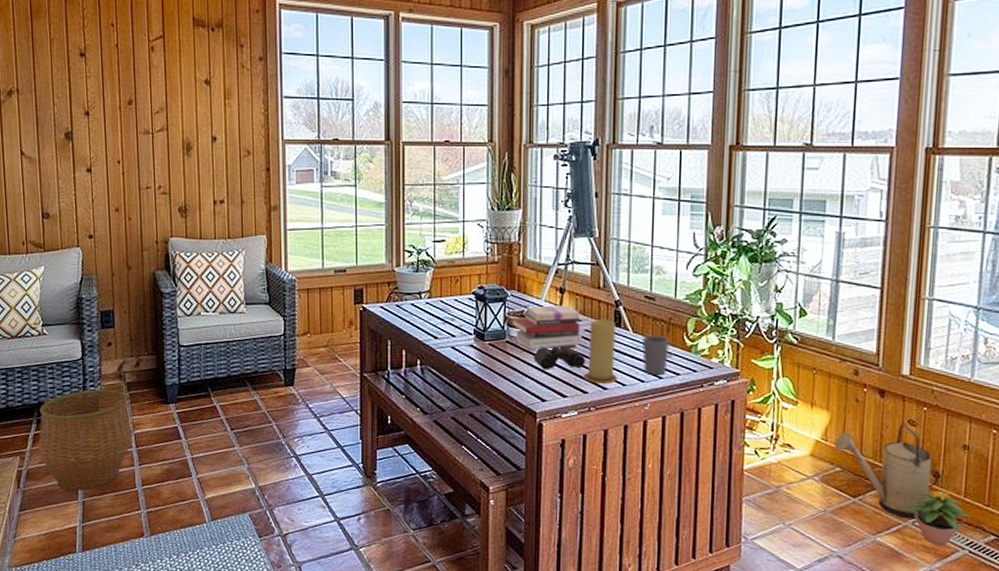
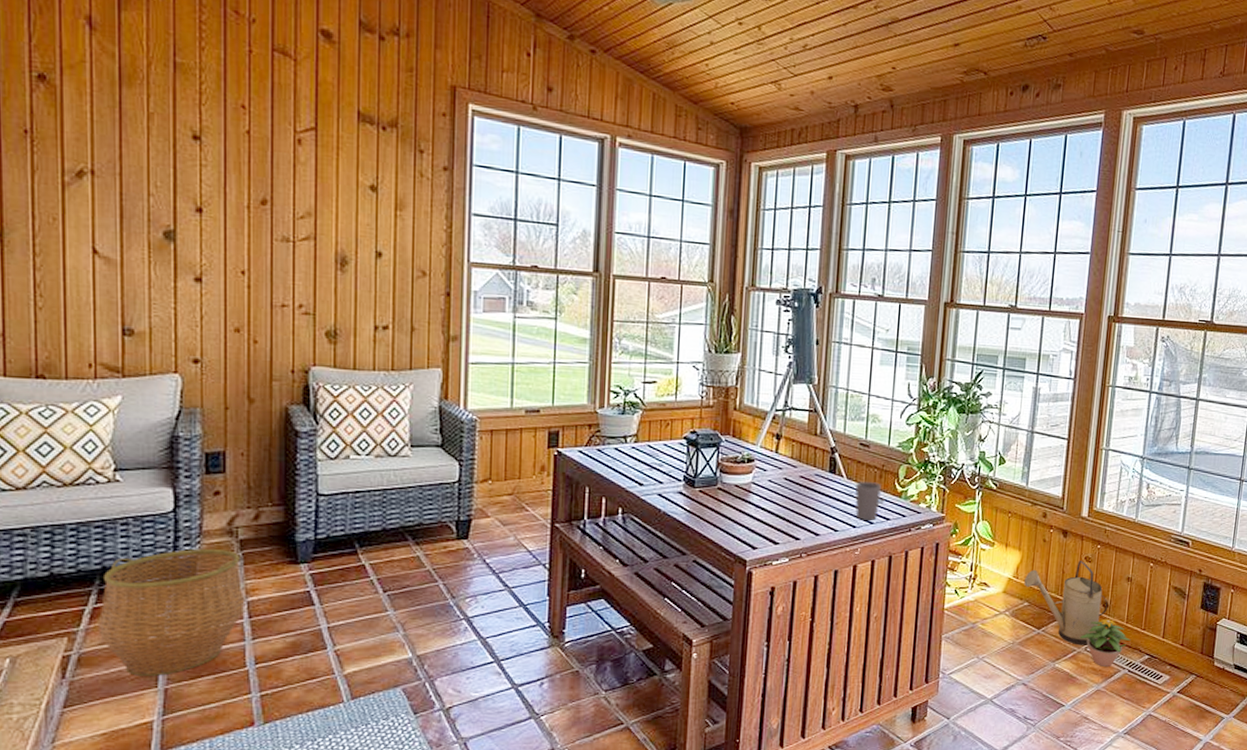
books: present [511,305,582,349] -> none [724,451,797,496]
binoculars: present [533,346,586,370] -> none [746,492,799,517]
candle: present [584,318,618,384] -> none [797,465,831,530]

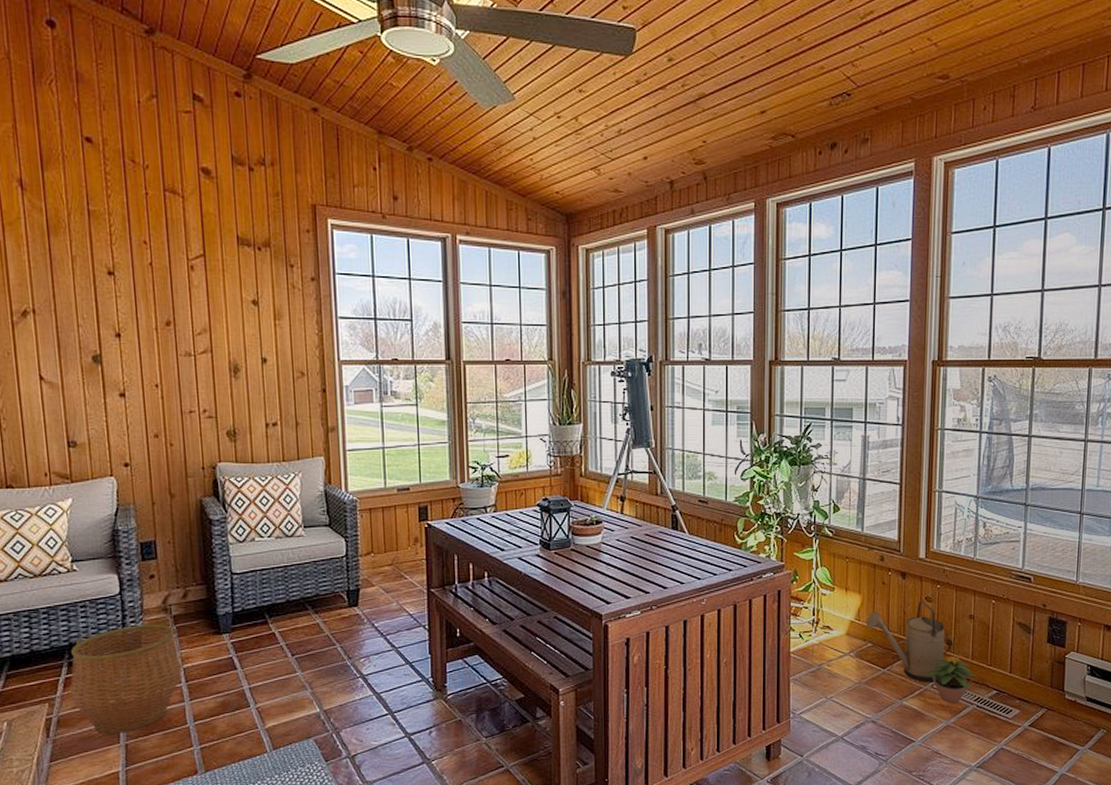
cup: present [854,482,886,522] -> none [696,536,727,573]

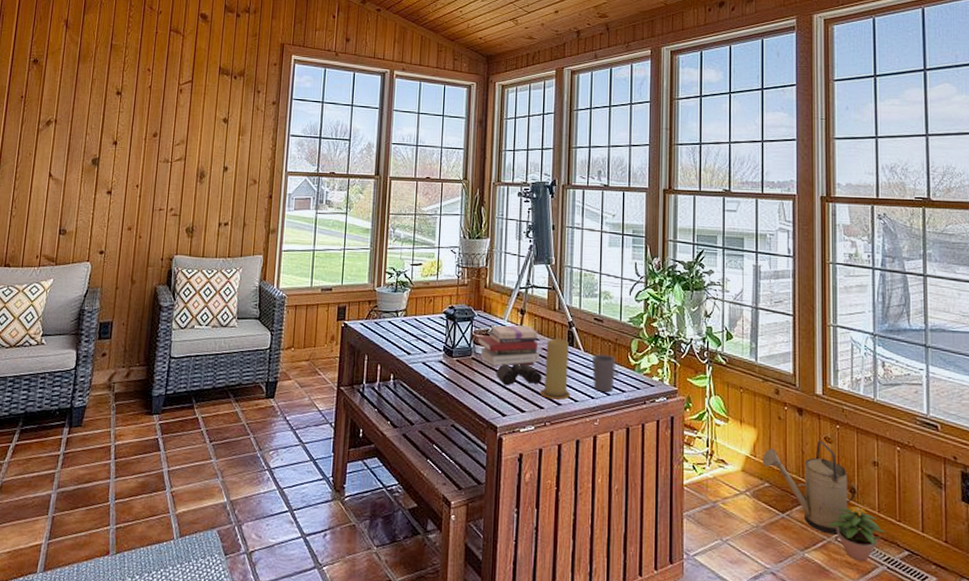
basket: present [70,624,182,734] -> none [15,399,114,505]
books: none [575,512,642,555] -> present [477,325,539,366]
binoculars: none [597,551,647,574] -> present [496,363,542,386]
candle: none [645,523,677,583] -> present [540,338,571,400]
cup: none [696,536,727,573] -> present [591,354,620,393]

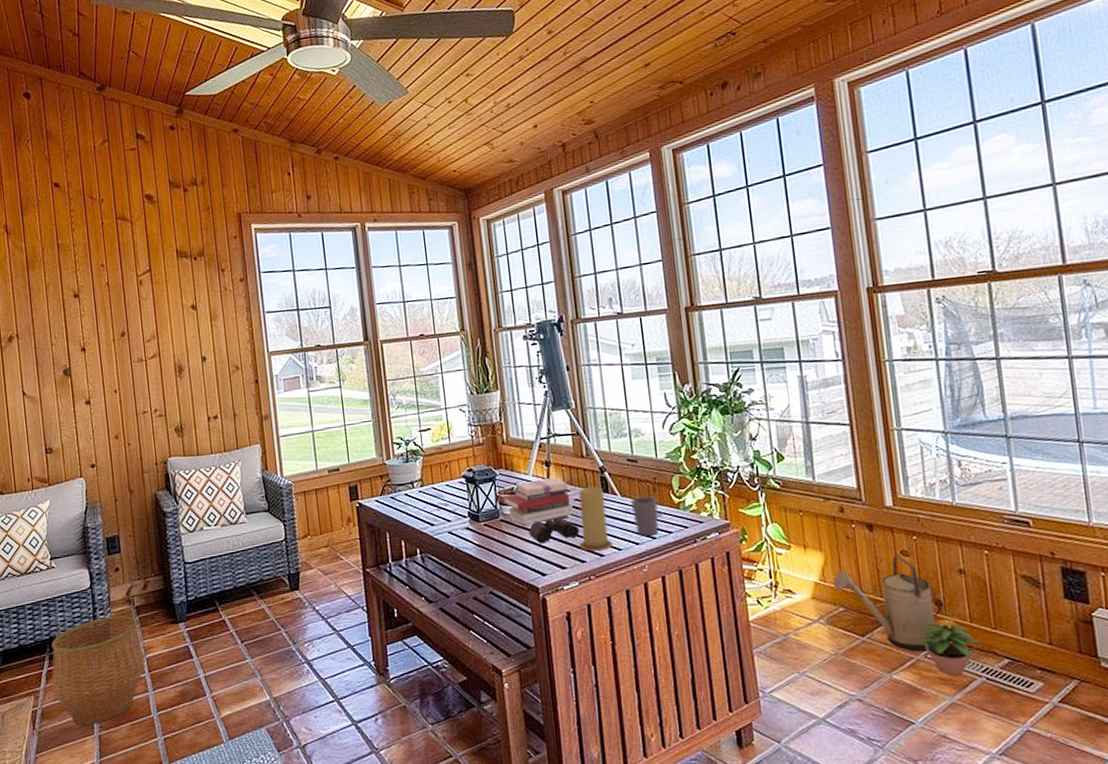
basket: none [15,399,114,505] -> present [51,615,145,725]

